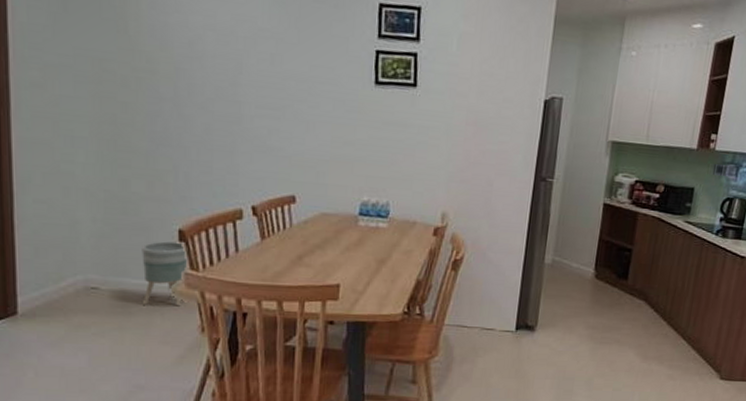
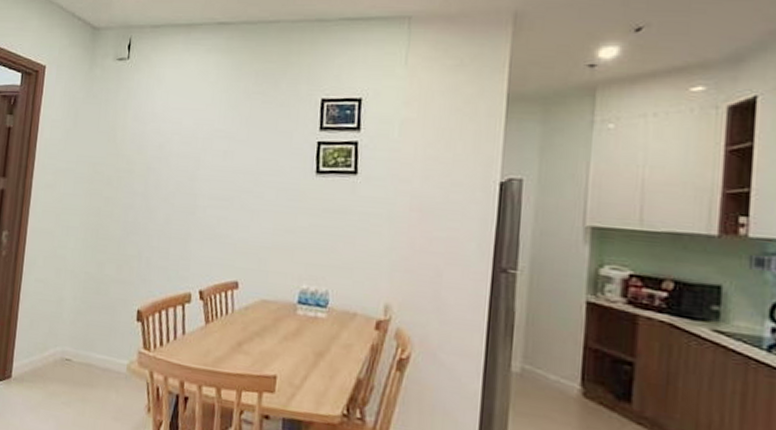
planter: present [142,241,188,307] -> none [103,320,143,384]

